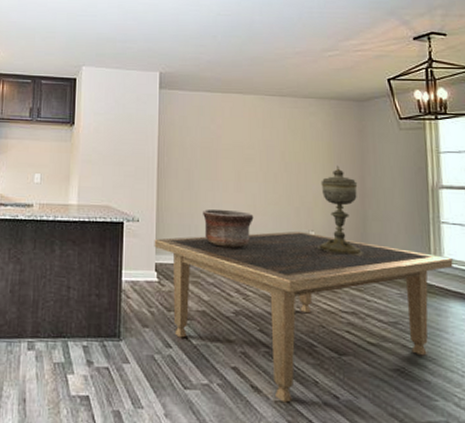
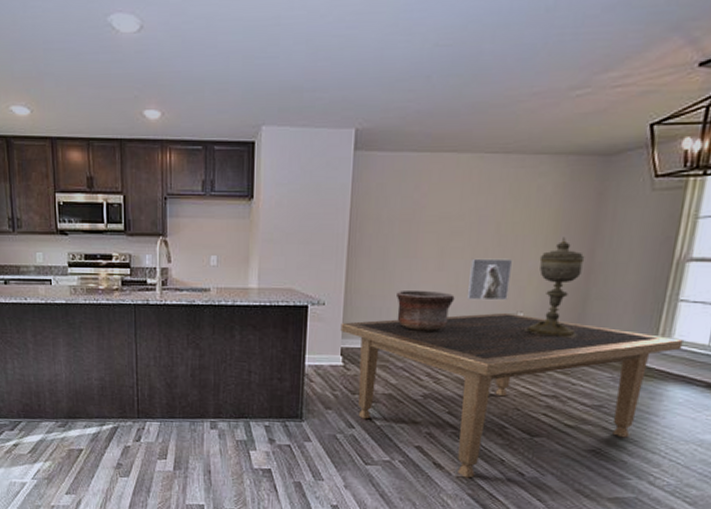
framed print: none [263,182,300,220] -> present [466,258,513,301]

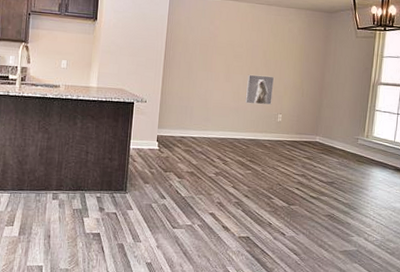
dining table: present [340,312,683,478] -> none [157,113,380,238]
ceramic pot: present [397,291,455,333] -> none [197,94,237,126]
decorative urn: present [524,237,585,338] -> none [283,63,319,133]

